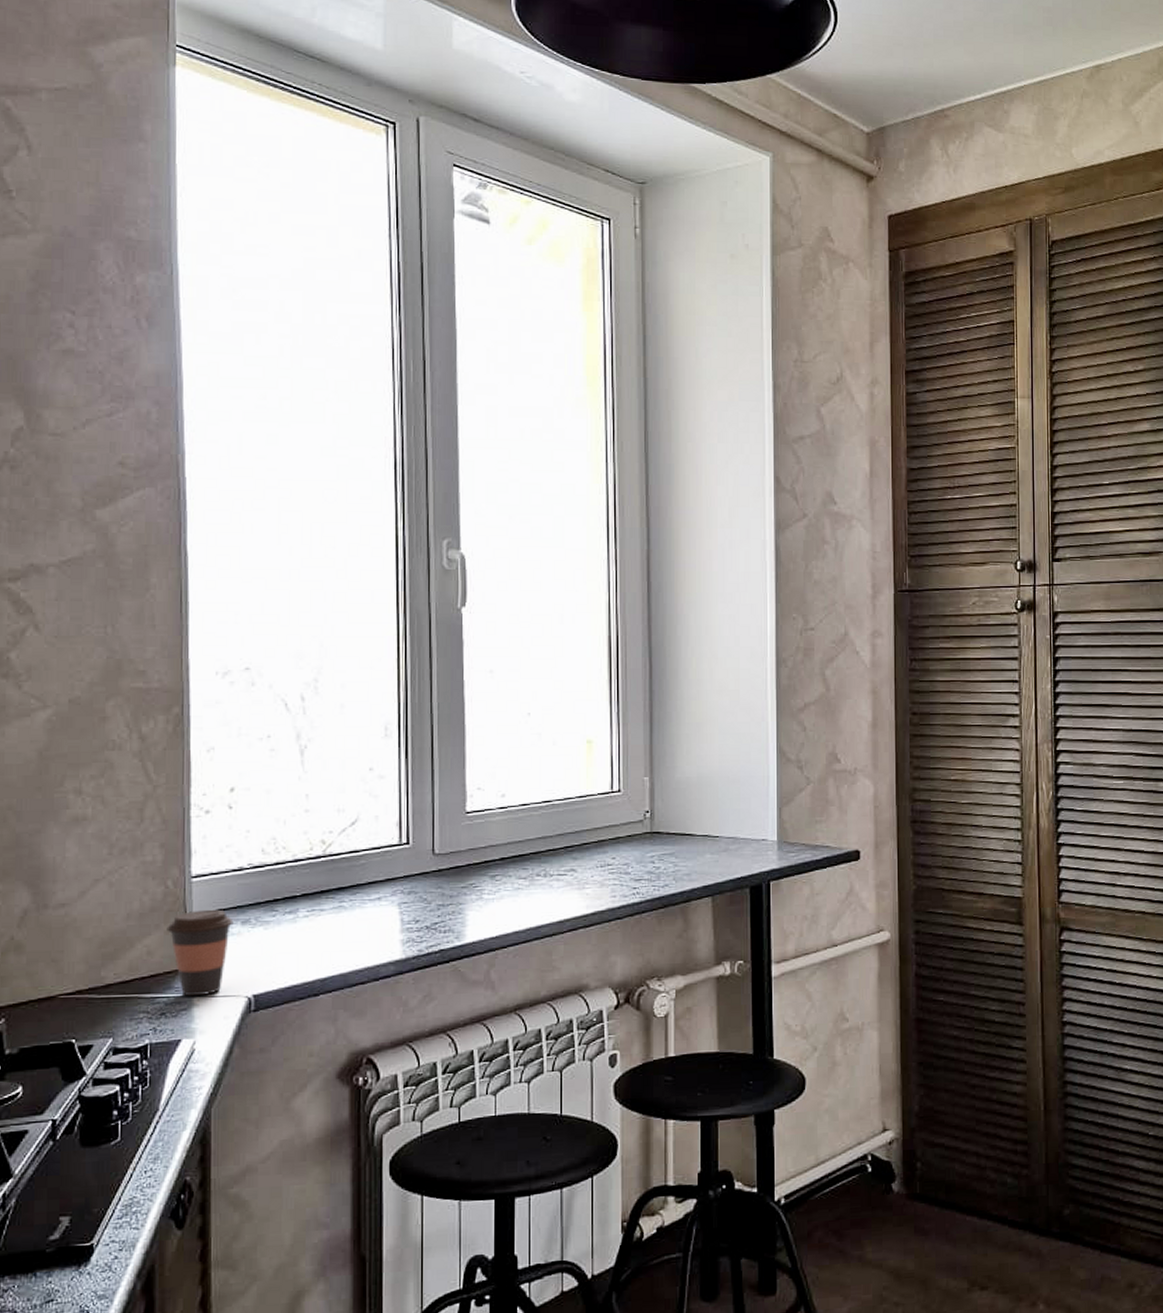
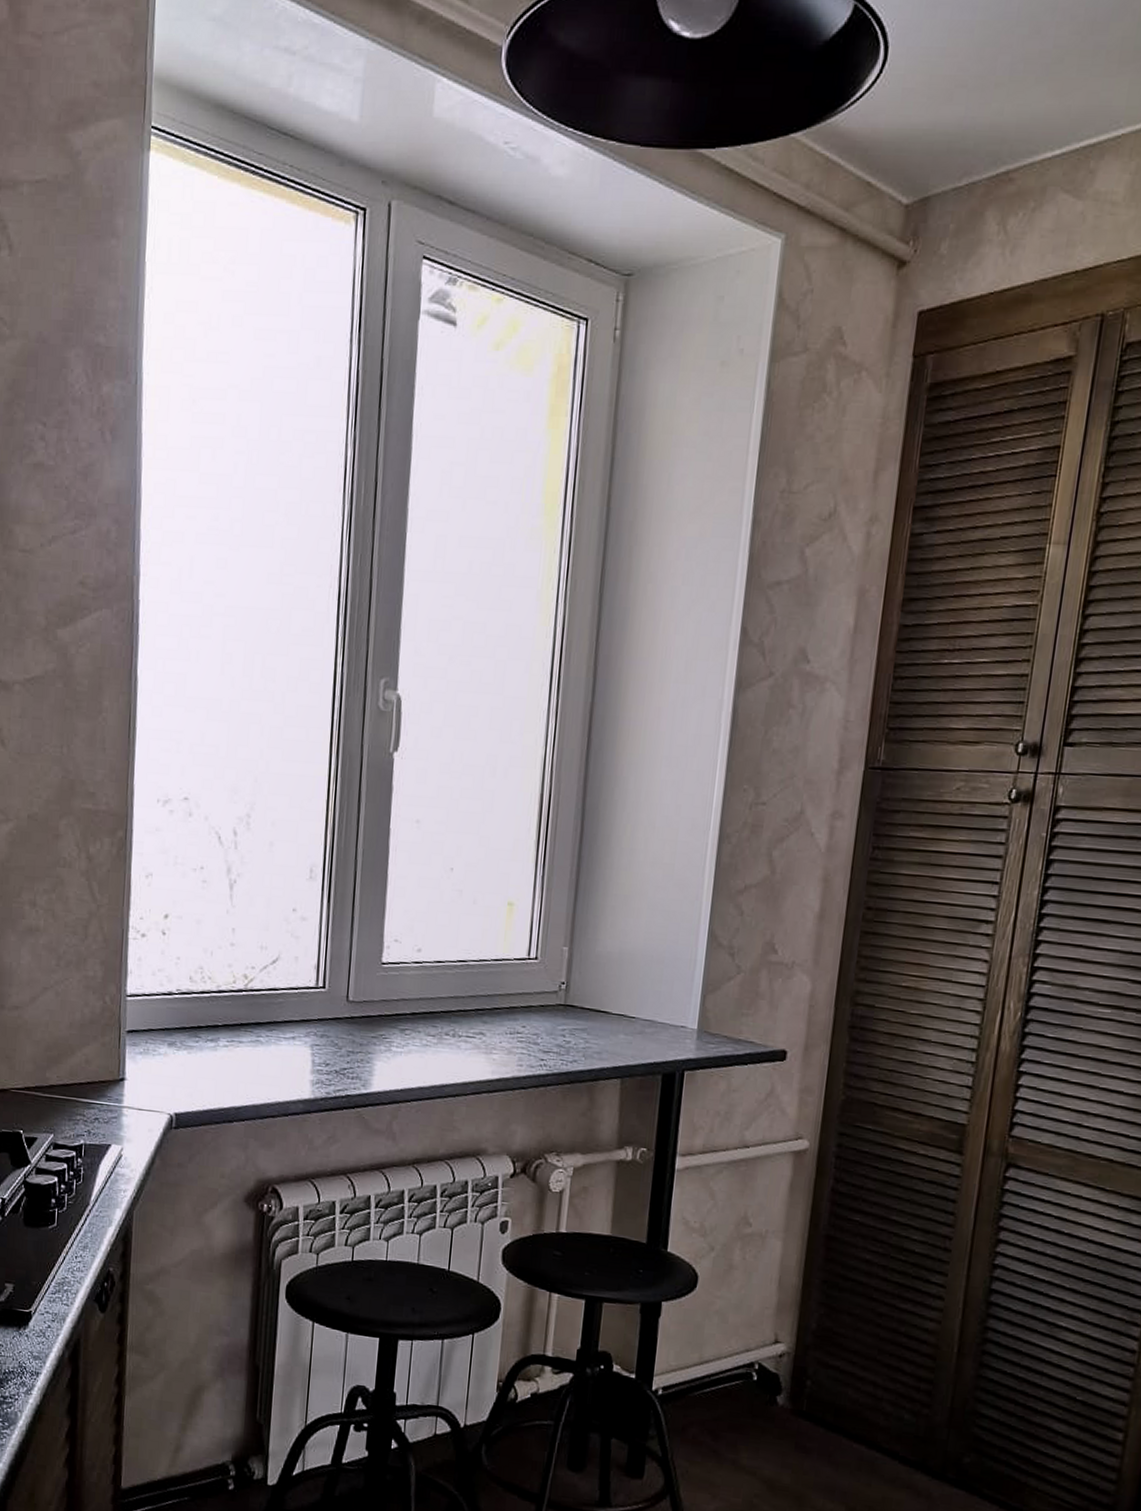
coffee cup: present [167,909,234,997] -> none [103,1027,161,1108]

